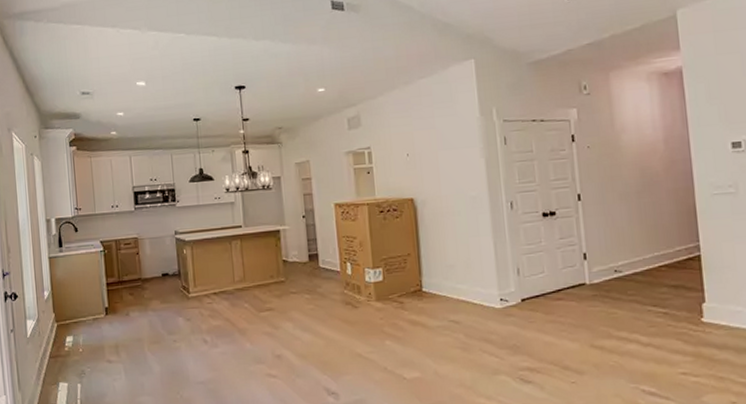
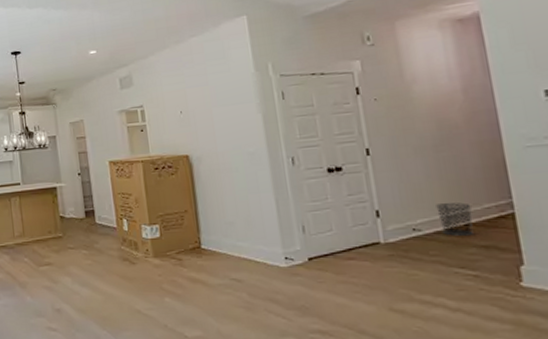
waste bin: none [635,246,666,278] -> present [436,202,474,237]

